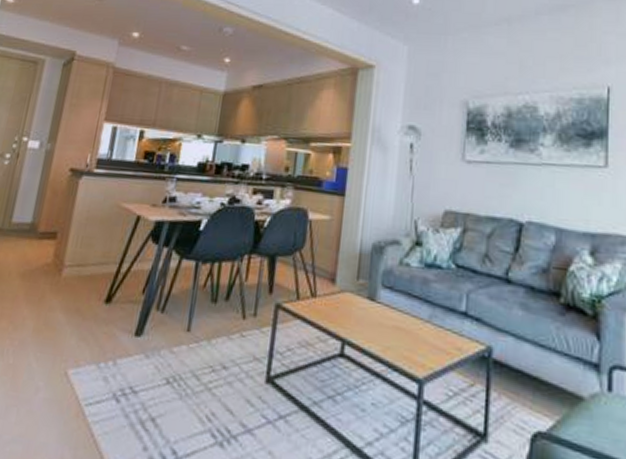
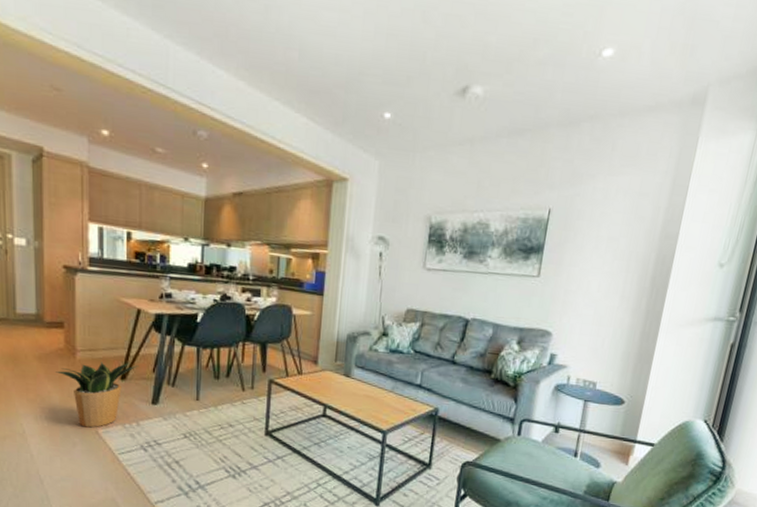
potted plant: none [36,280,127,368] -> present [56,362,138,428]

